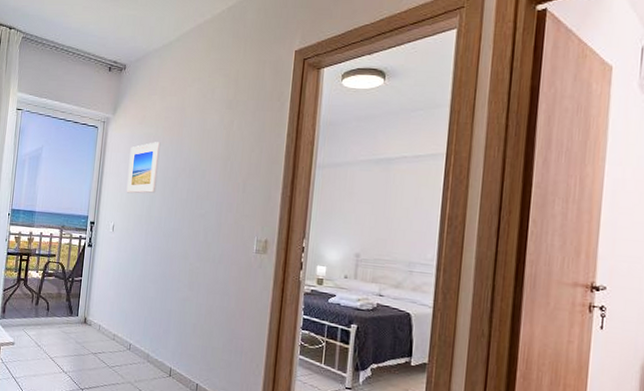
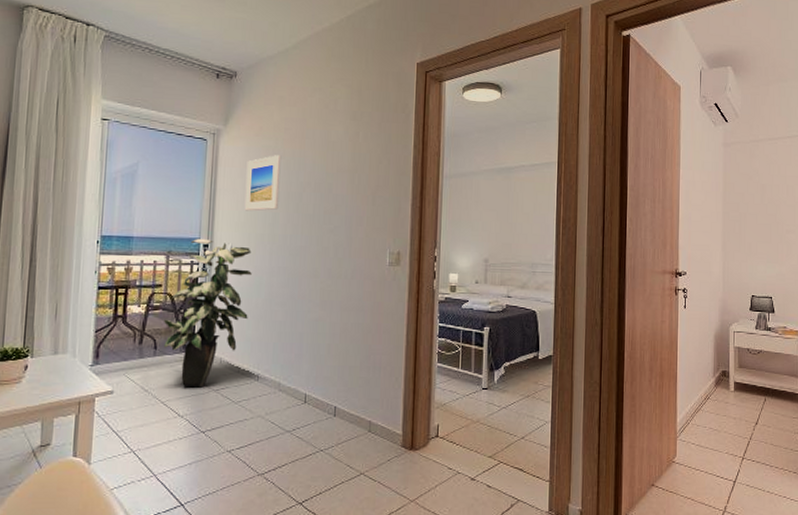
indoor plant: none [55,216,130,350] -> present [163,239,252,388]

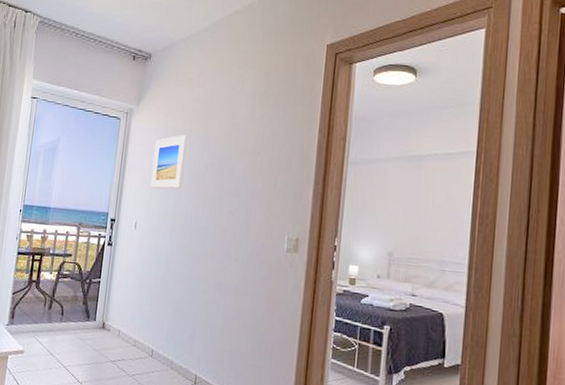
indoor plant: present [163,239,252,388] -> none [70,213,154,357]

